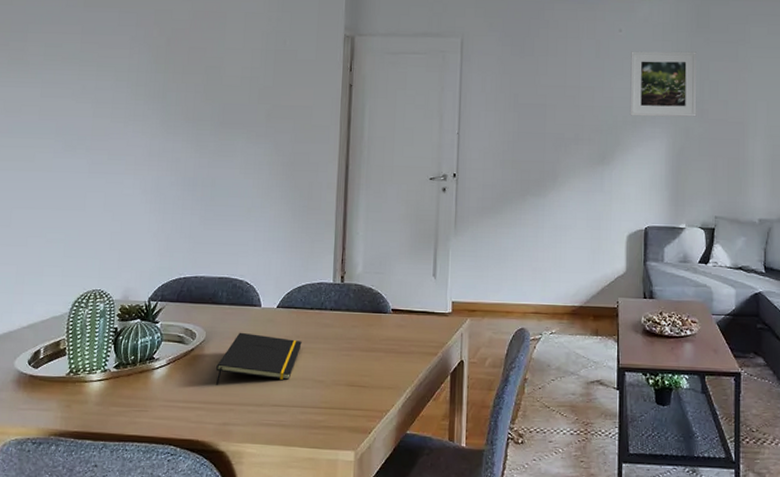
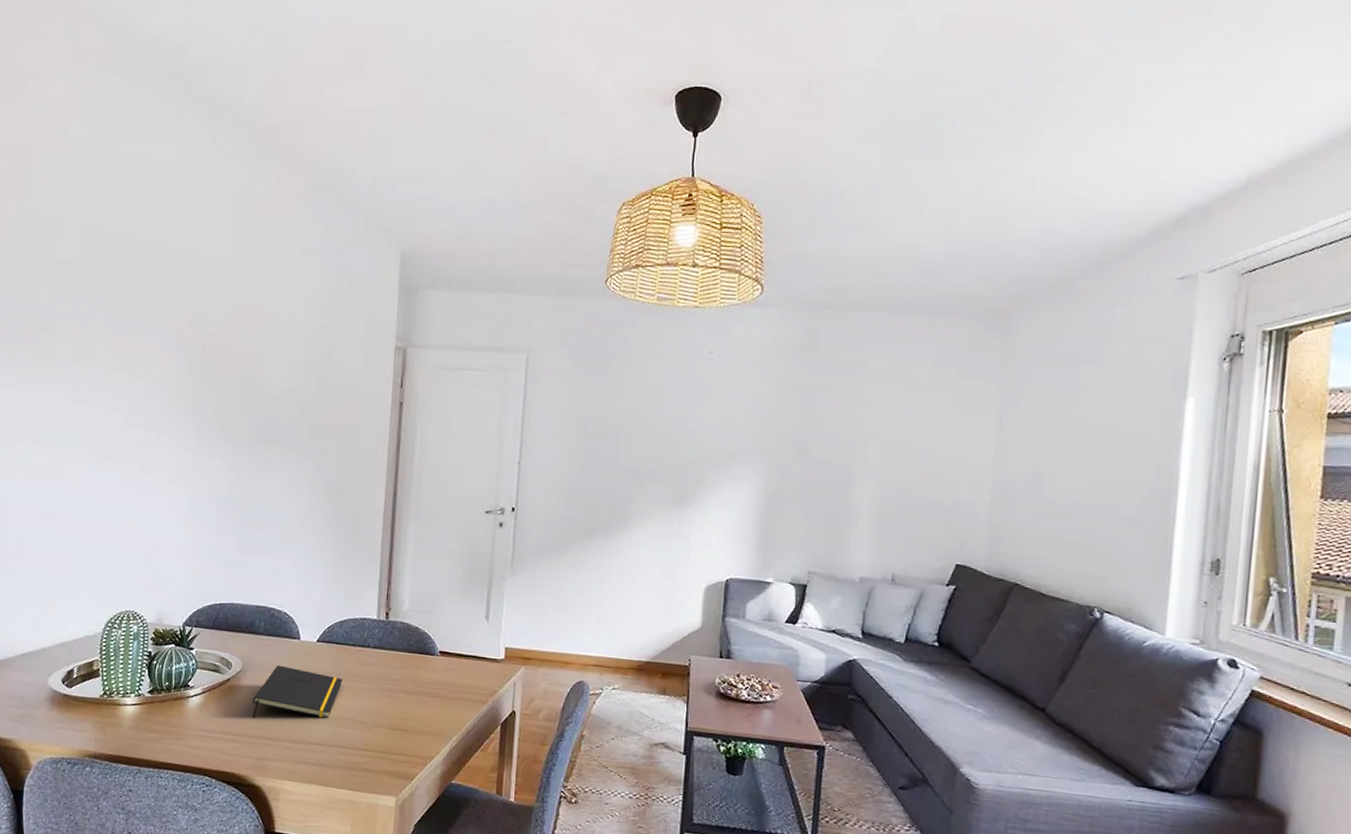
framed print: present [630,51,697,117] -> none [716,377,800,457]

